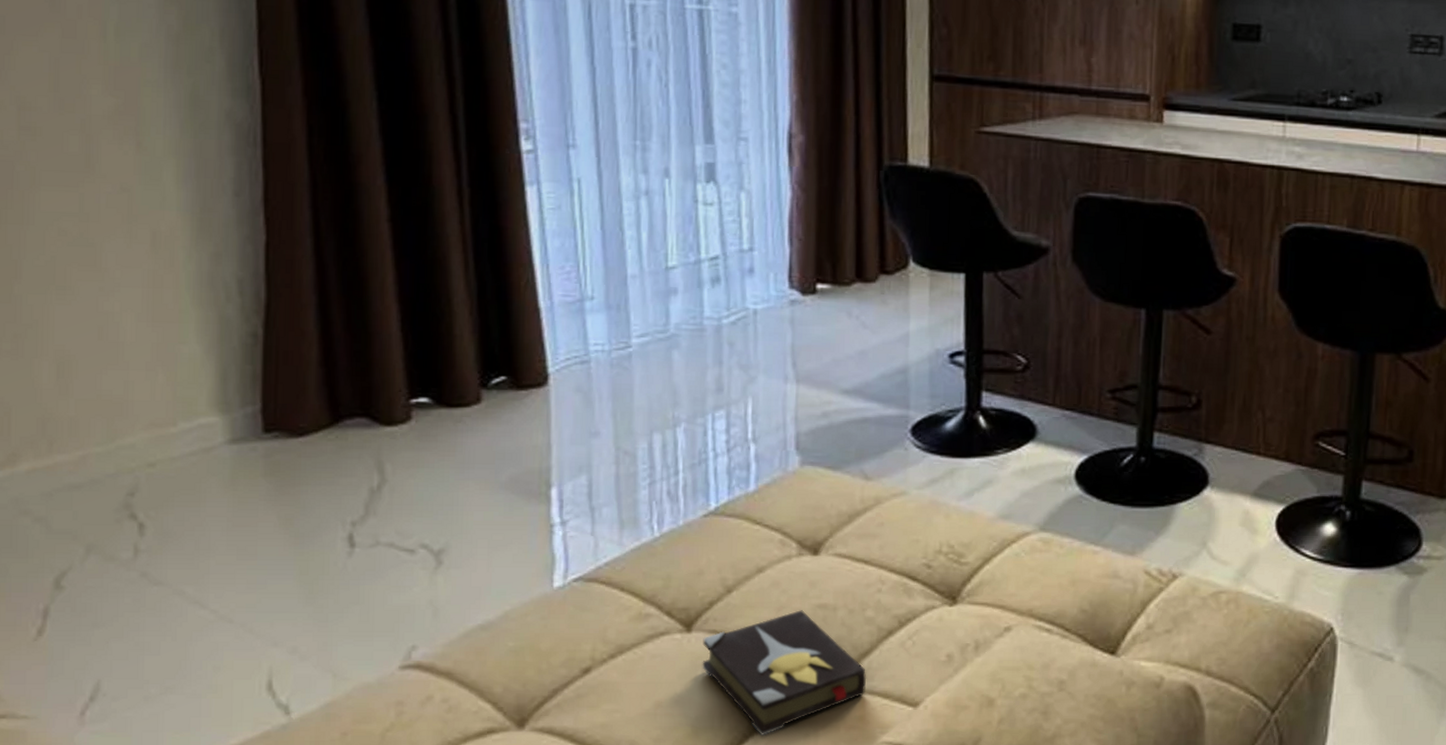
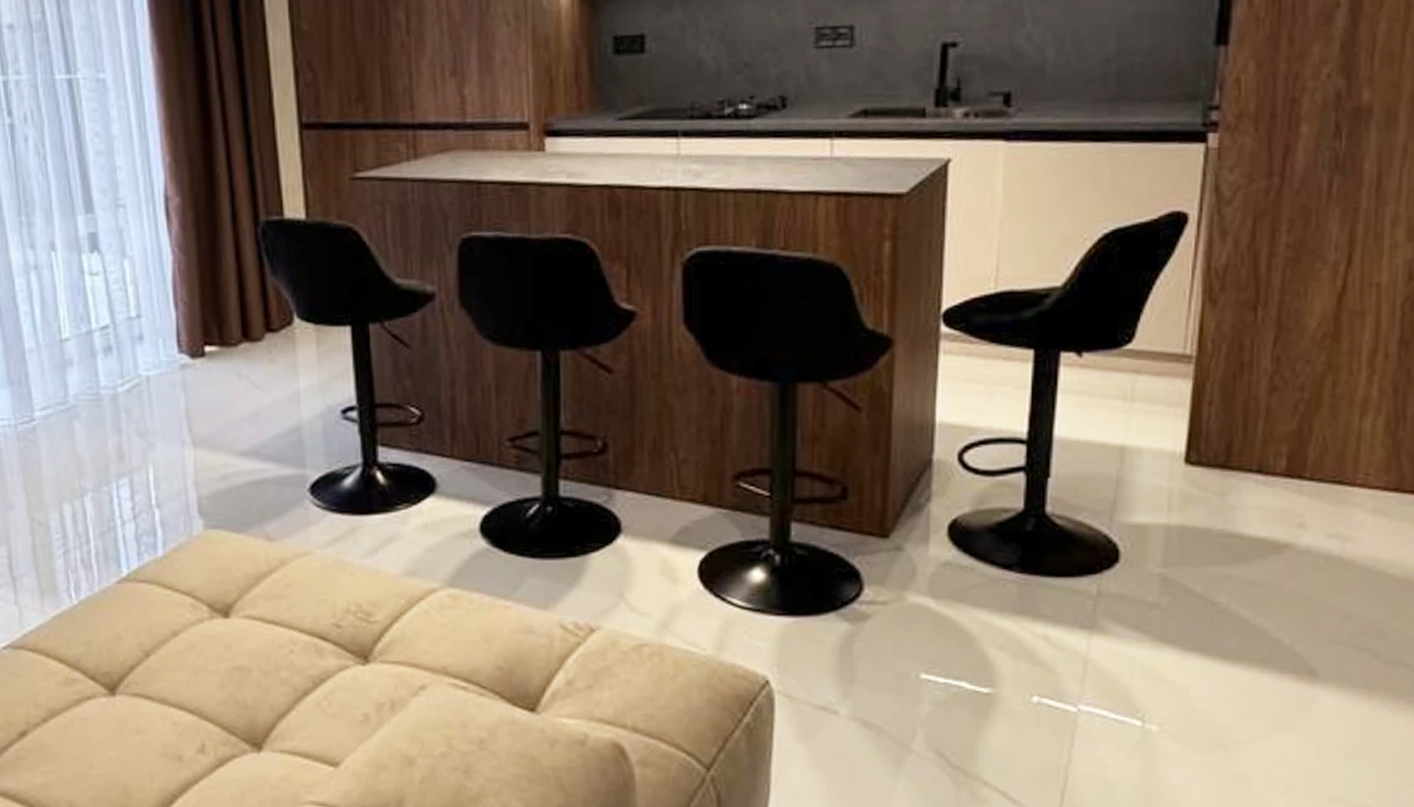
hardback book: present [702,610,867,737] -> none [127,672,287,796]

